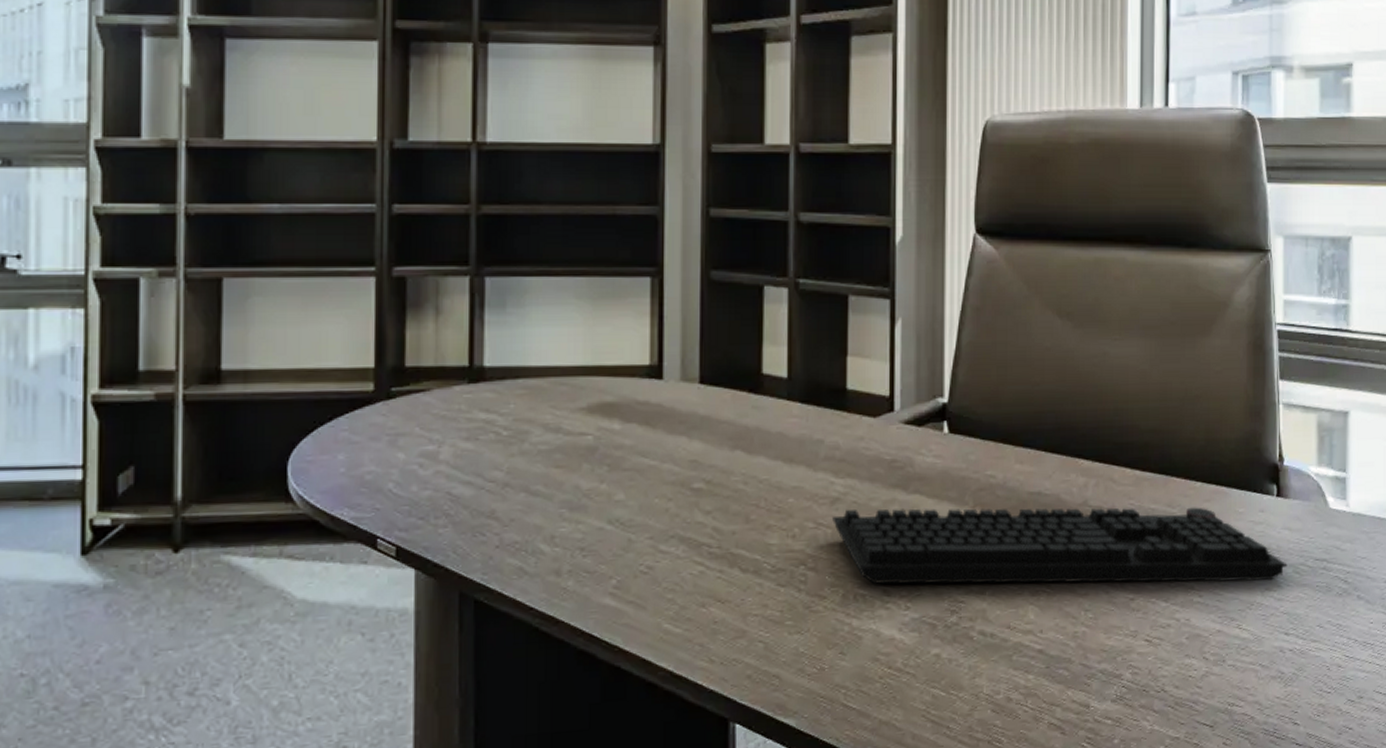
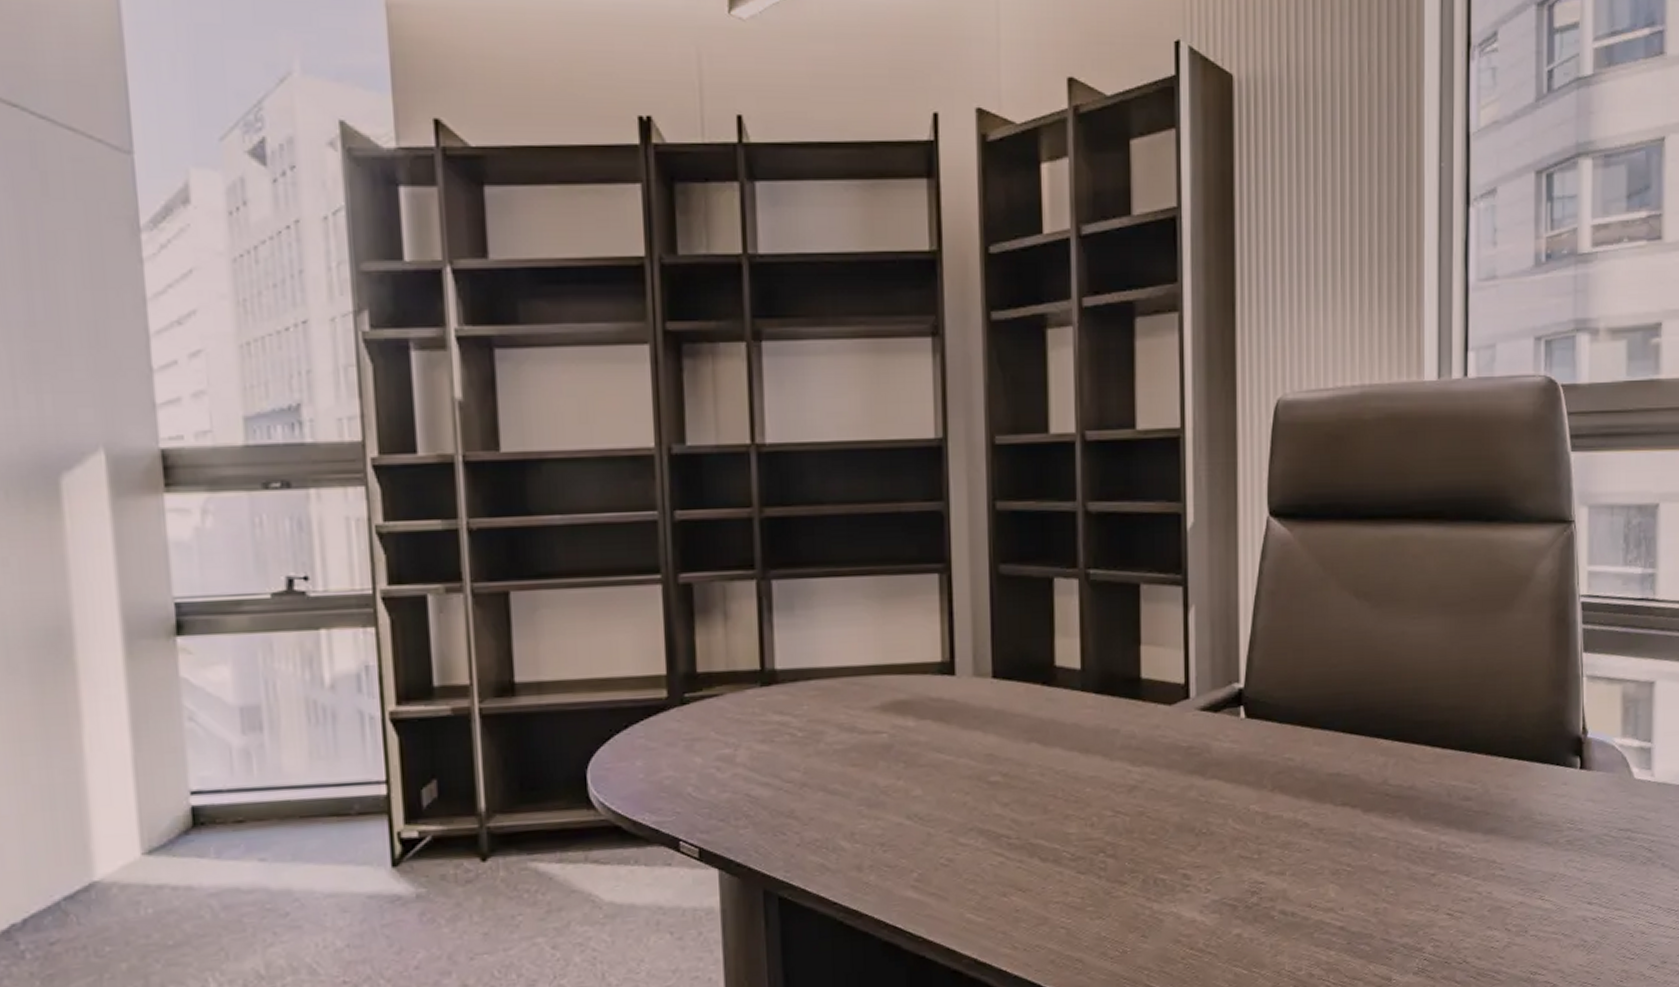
keyboard: present [832,507,1287,585] -> none [1130,782,1591,869]

